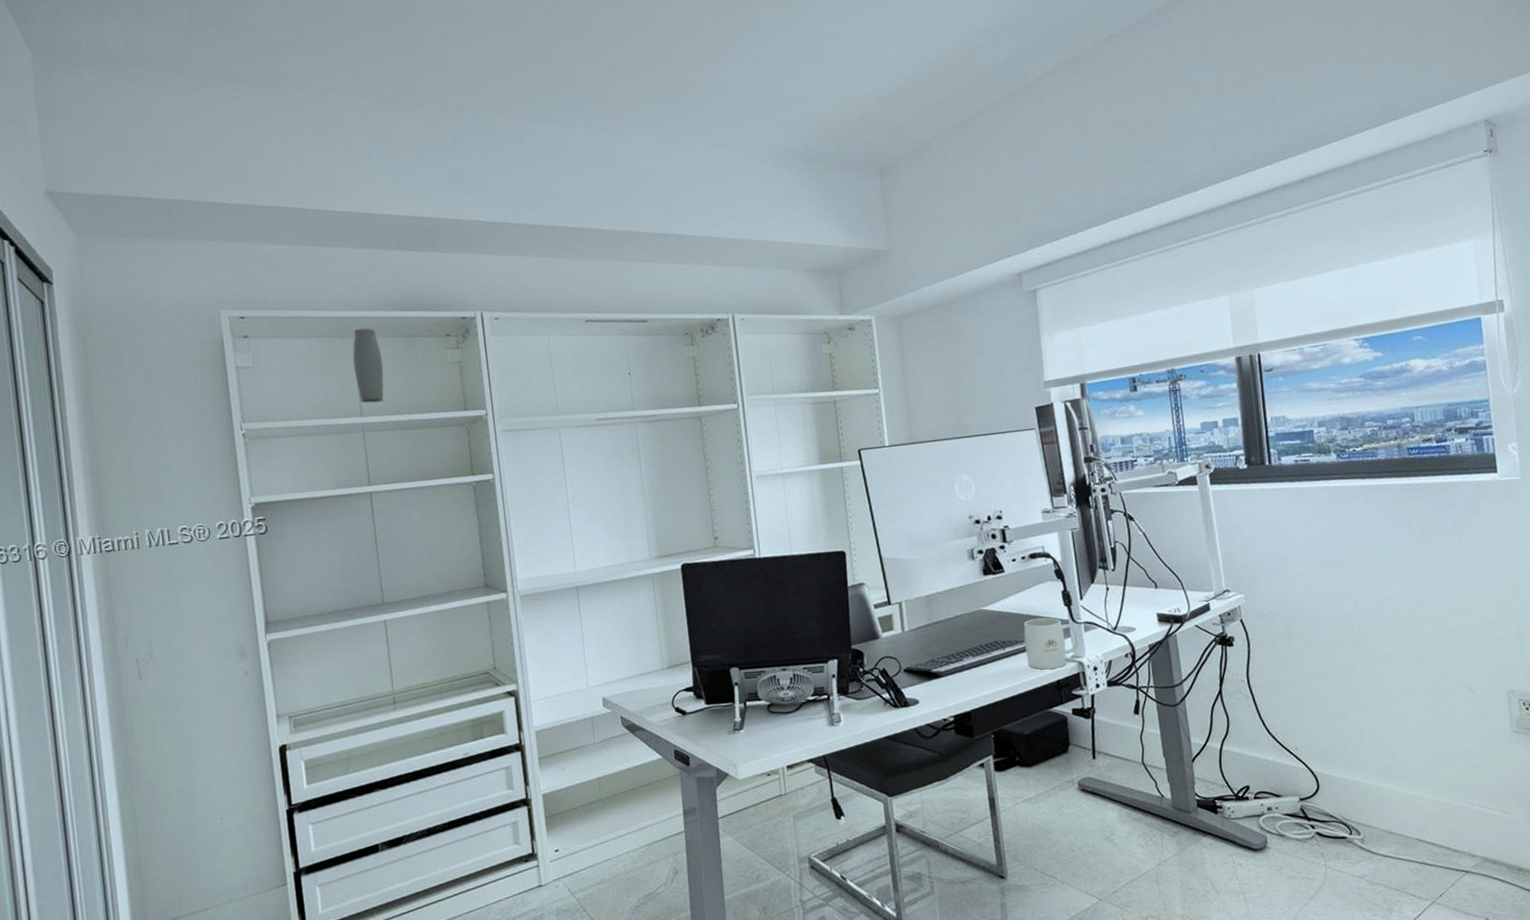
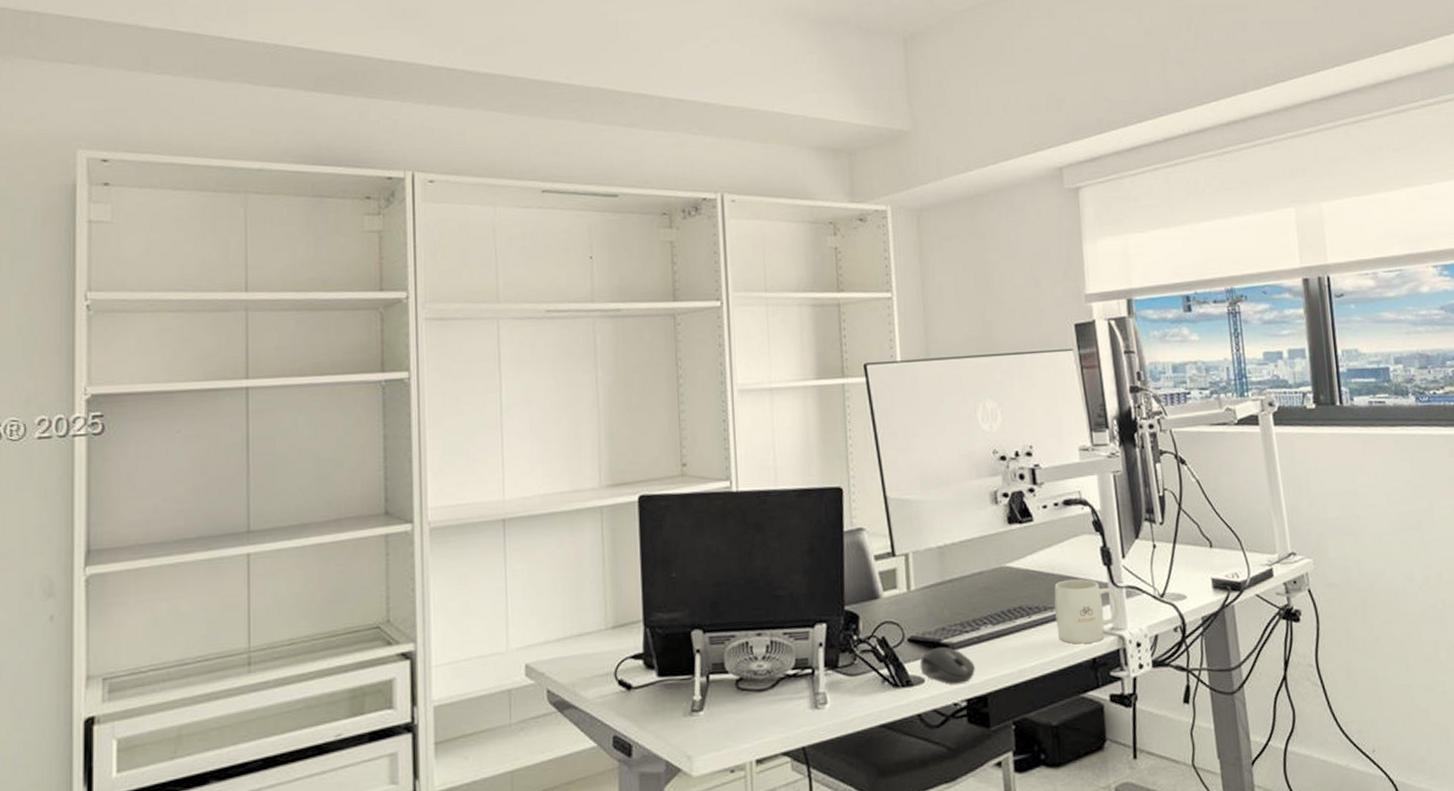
vase: present [352,328,384,403] -> none [242,182,281,275]
computer mouse: none [914,675,960,704] -> present [919,646,975,684]

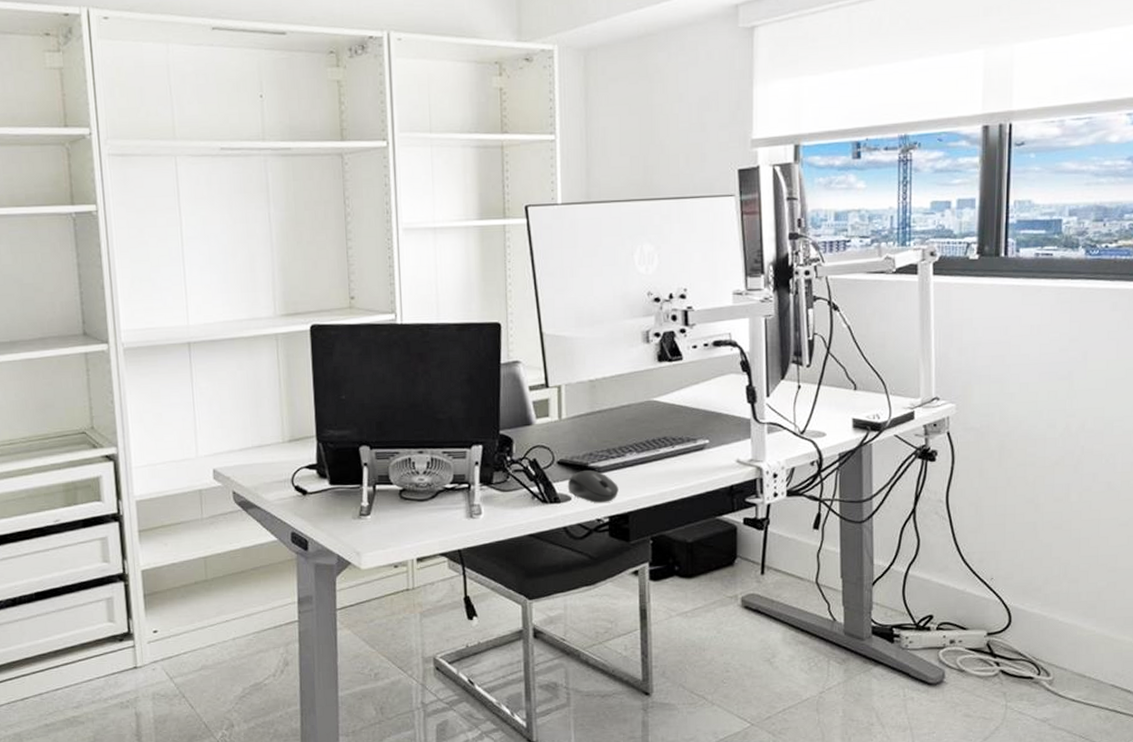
mug: present [1054,579,1120,644] -> none [698,414,760,473]

